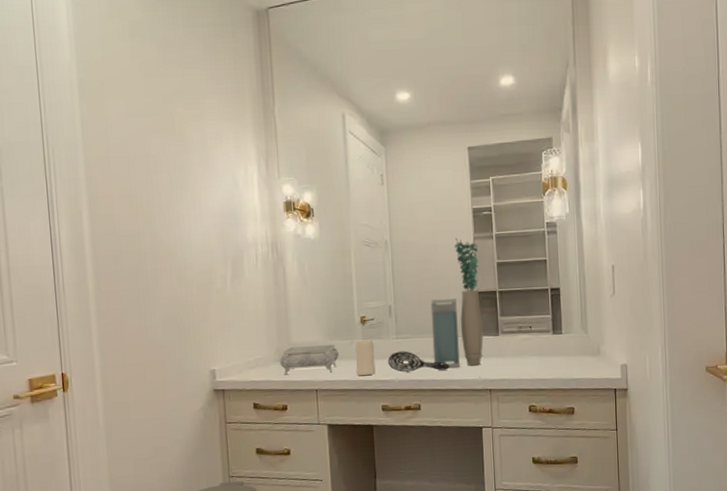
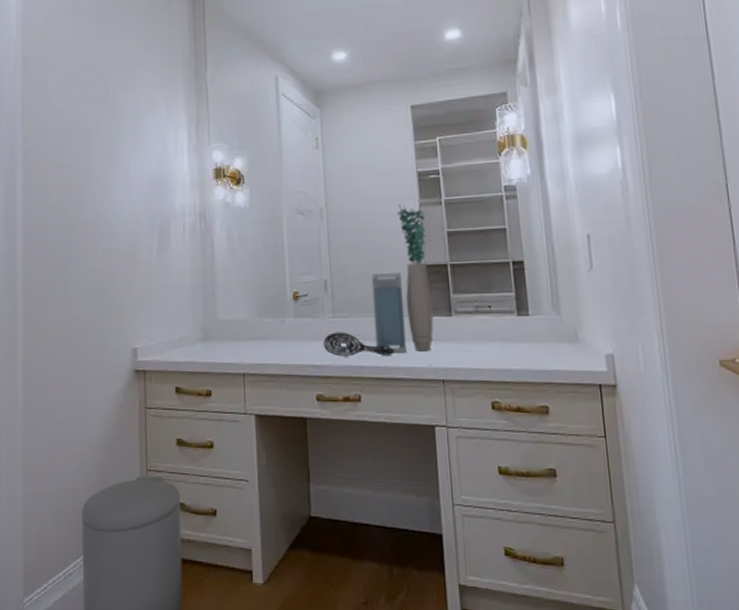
jewelry box: present [280,345,339,375] -> none [205,323,269,356]
candle: present [355,339,376,376] -> none [287,318,310,360]

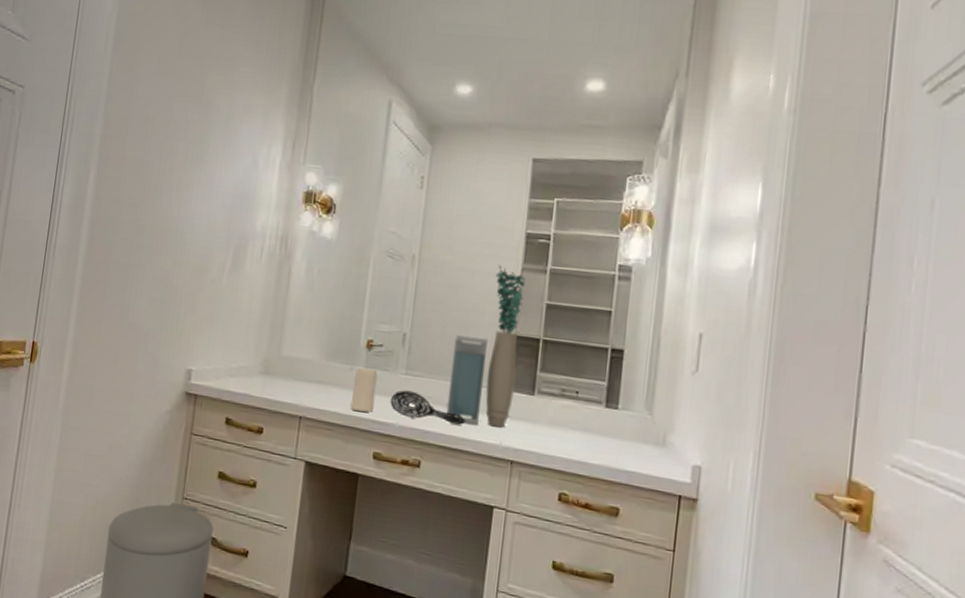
candle: none [287,318,310,360] -> present [350,368,378,413]

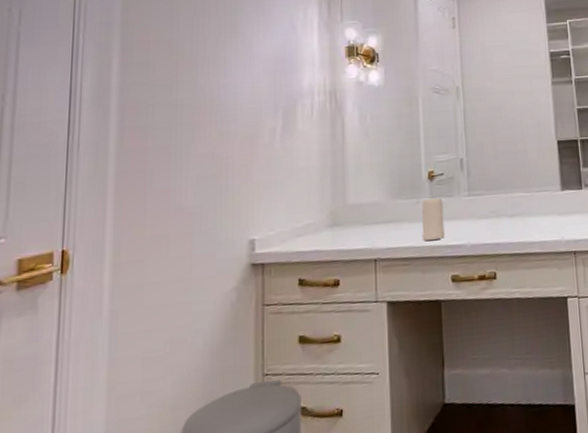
hairbrush: present [390,390,465,426] -> none [458,209,529,235]
soap dispenser: present [446,335,488,424] -> none [506,149,540,229]
vase: present [485,265,525,428] -> none [530,83,566,225]

